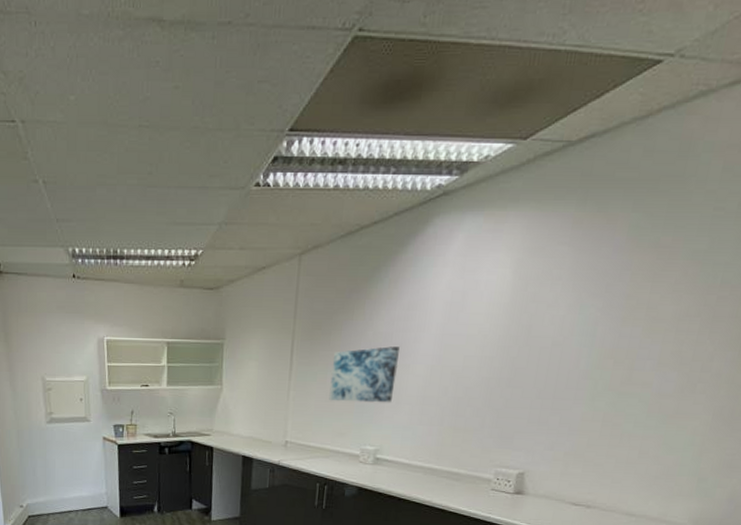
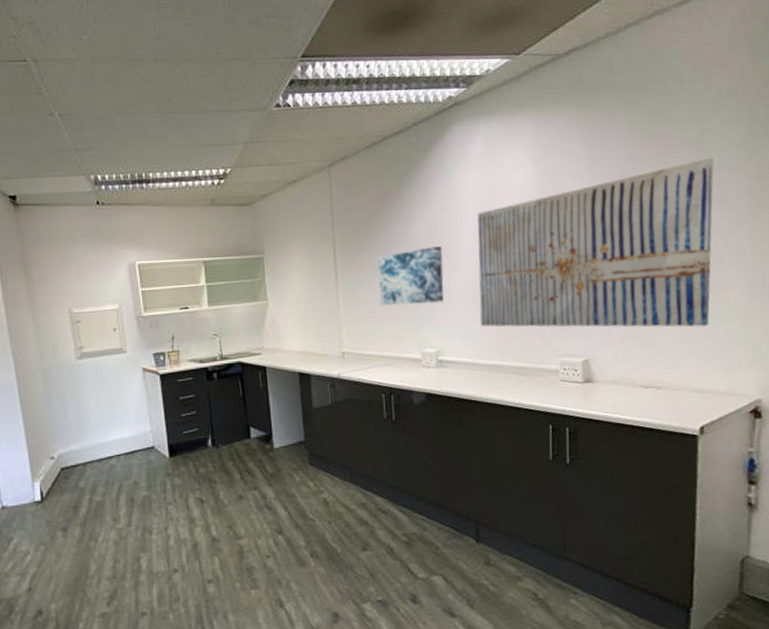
wall art: none [424,274,718,453] -> present [476,158,714,328]

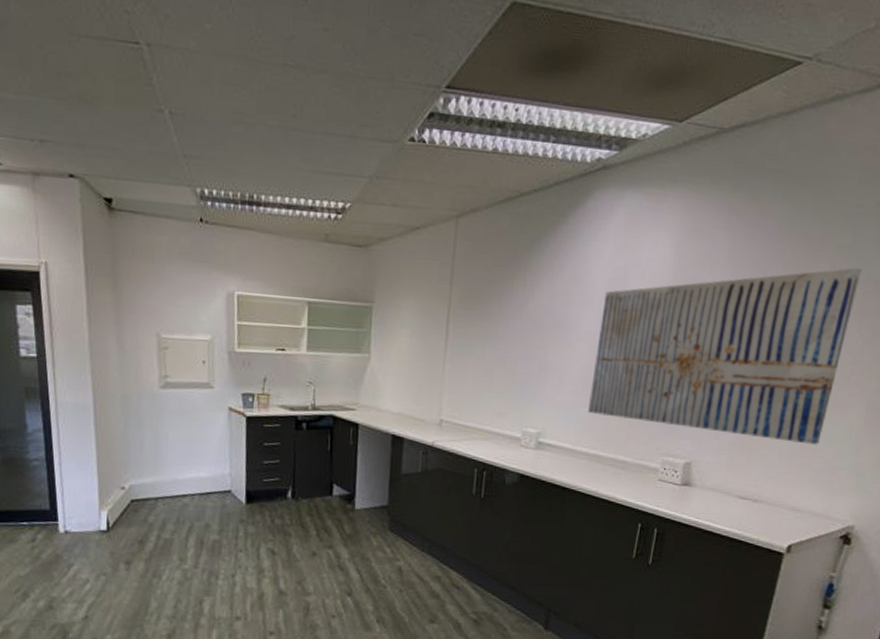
wall art: present [377,246,444,306] -> none [488,321,562,382]

